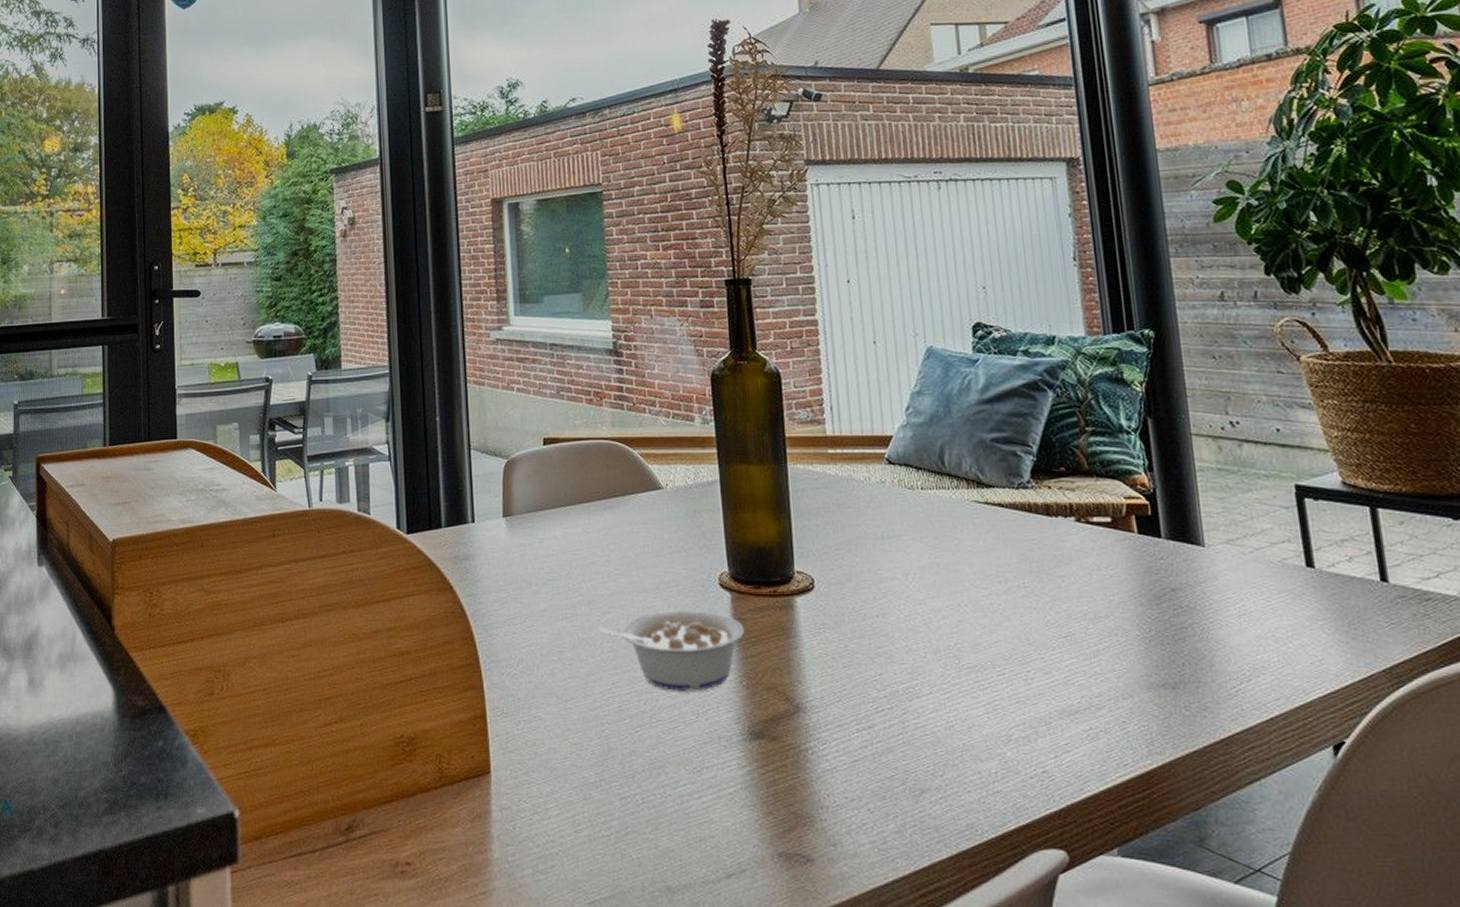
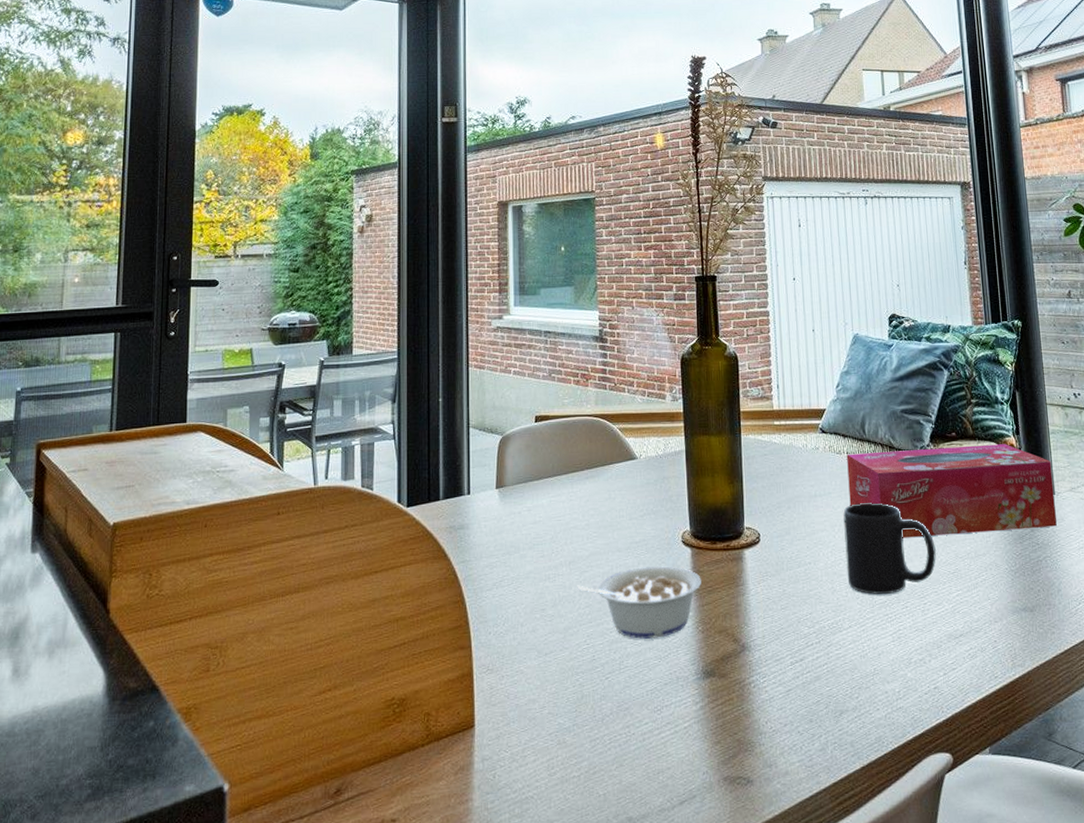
mug: none [918,548,1042,657] -> present [843,502,936,594]
tissue box: none [921,483,1208,592] -> present [846,444,1057,538]

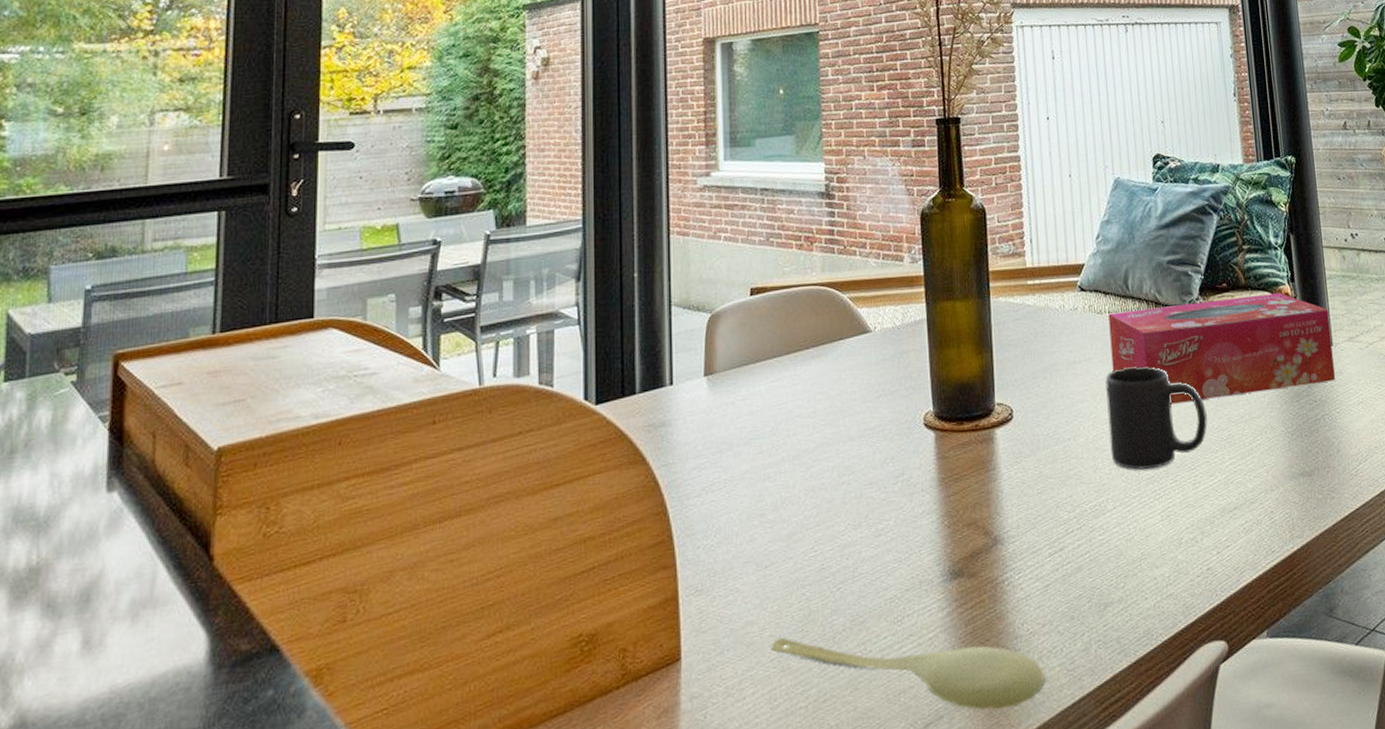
spoon: none [549,716,786,795] -> present [770,638,1045,710]
legume: present [577,565,701,639] -> none [802,453,947,541]

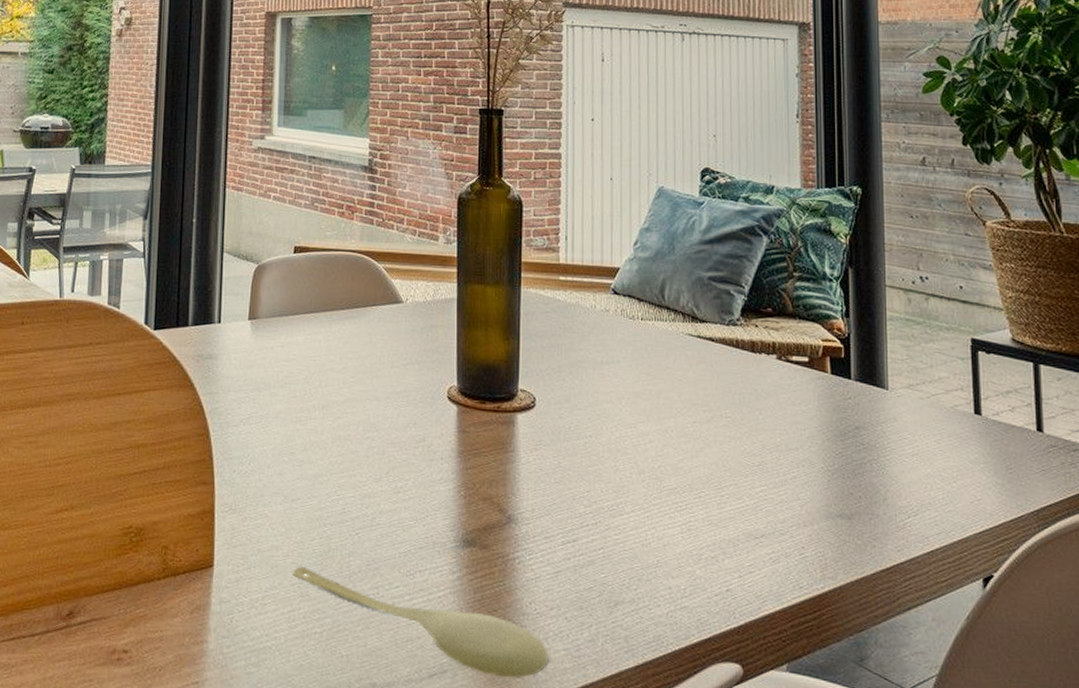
mug: present [1105,366,1208,470] -> none [633,376,739,480]
tissue box: present [1108,293,1335,404] -> none [641,320,888,427]

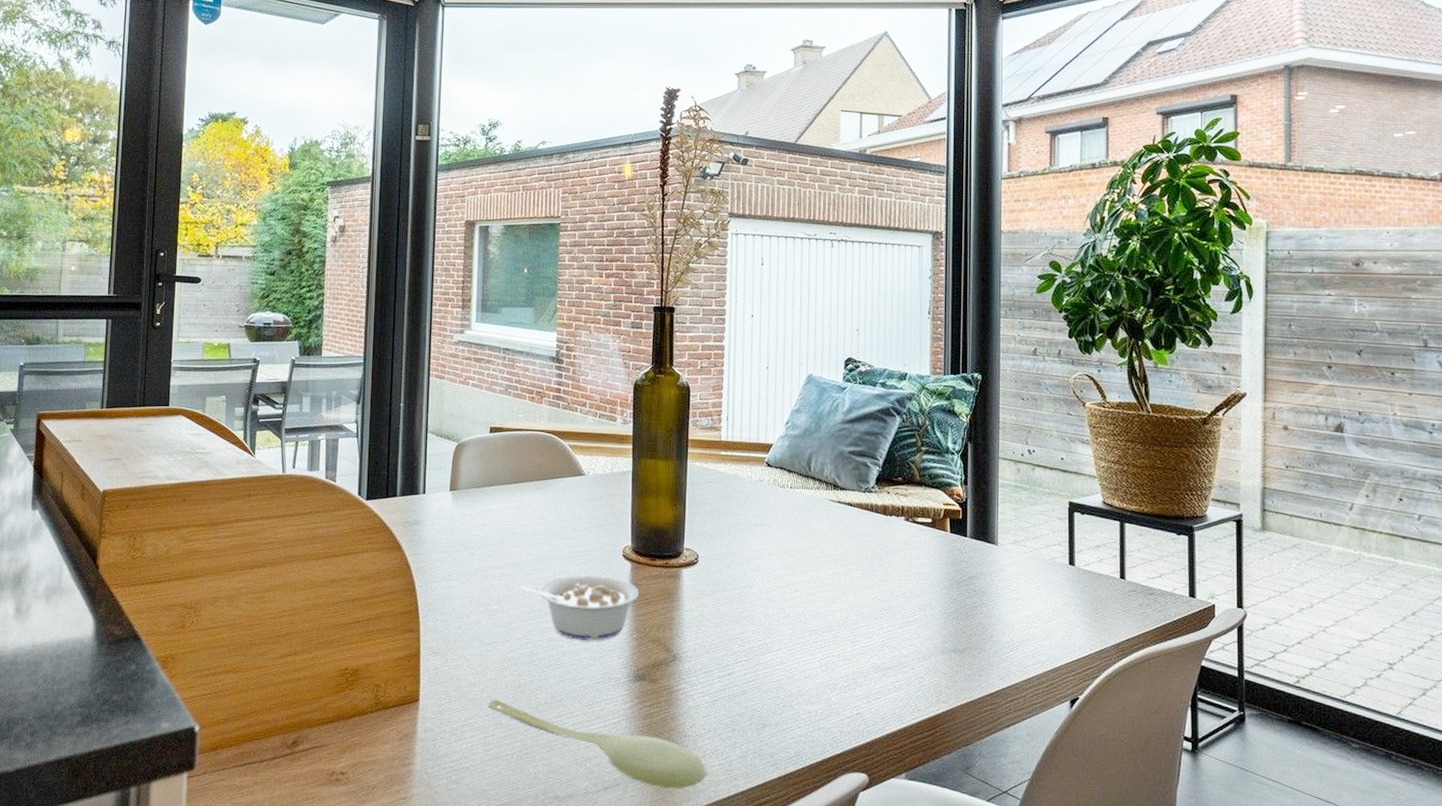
legume: none [330,419,467,498] -> present [520,574,639,641]

